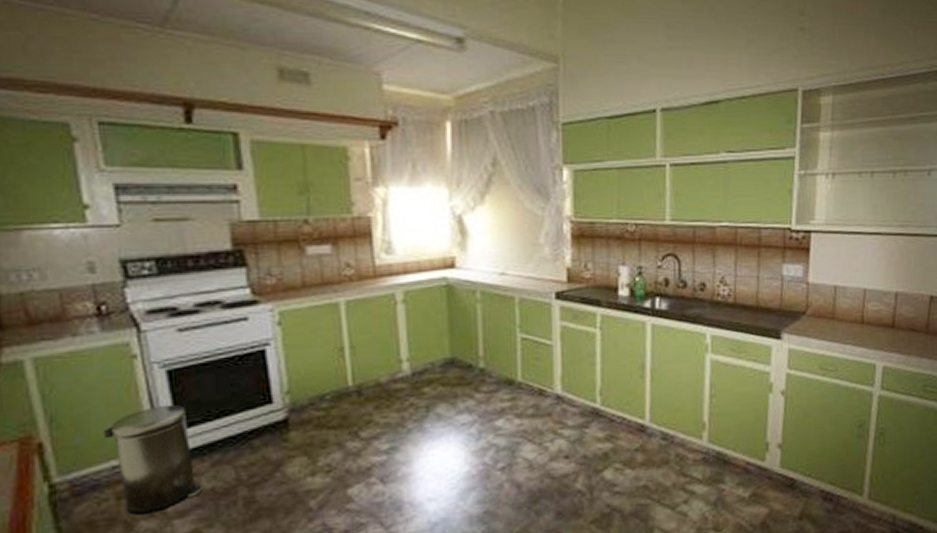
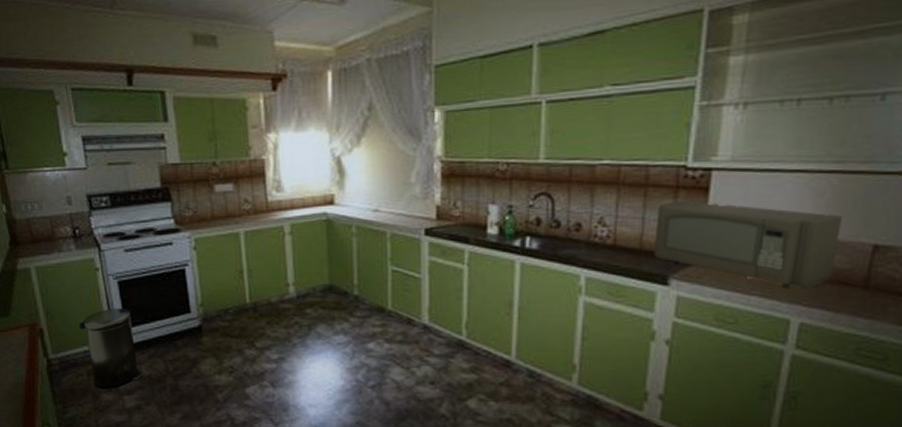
microwave: none [767,260,908,337] -> present [653,200,843,289]

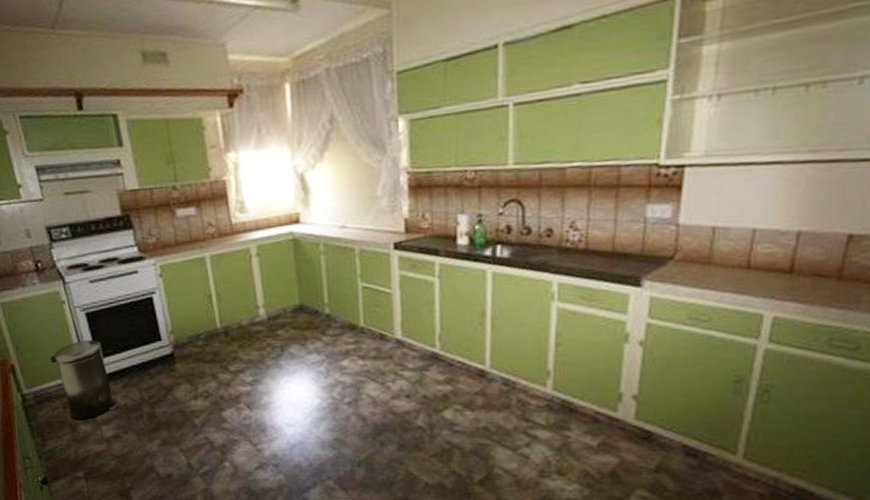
microwave: present [653,200,843,289] -> none [626,199,818,284]

